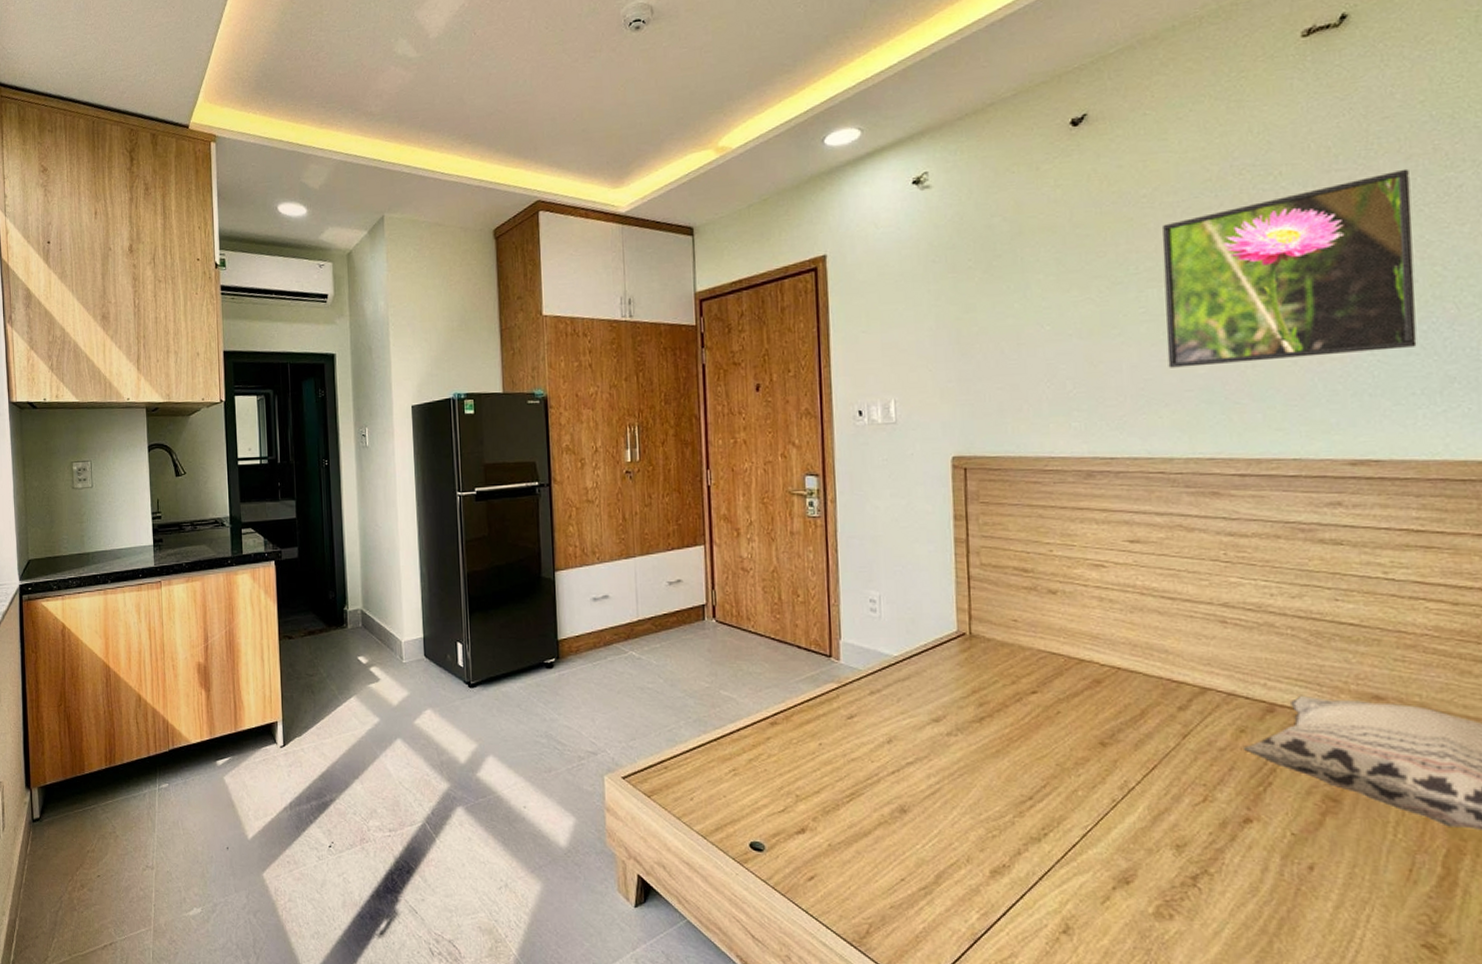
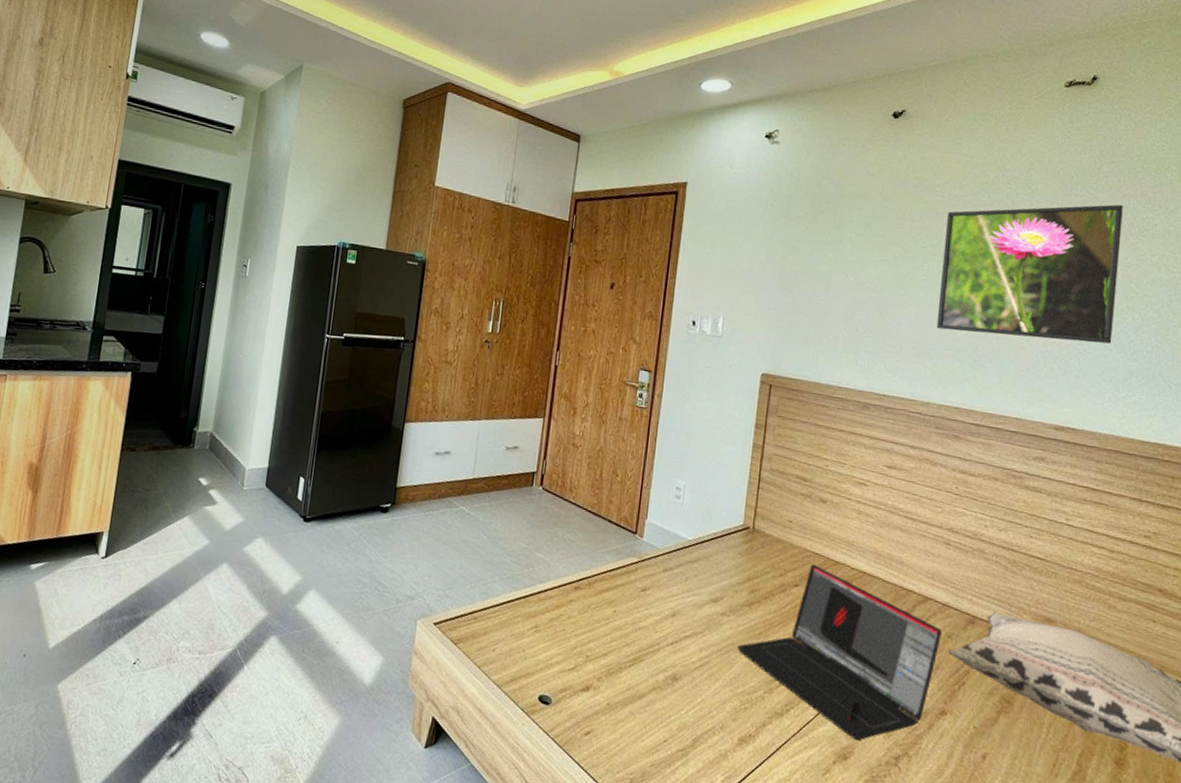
laptop: none [972,666,1232,862] -> present [737,564,942,741]

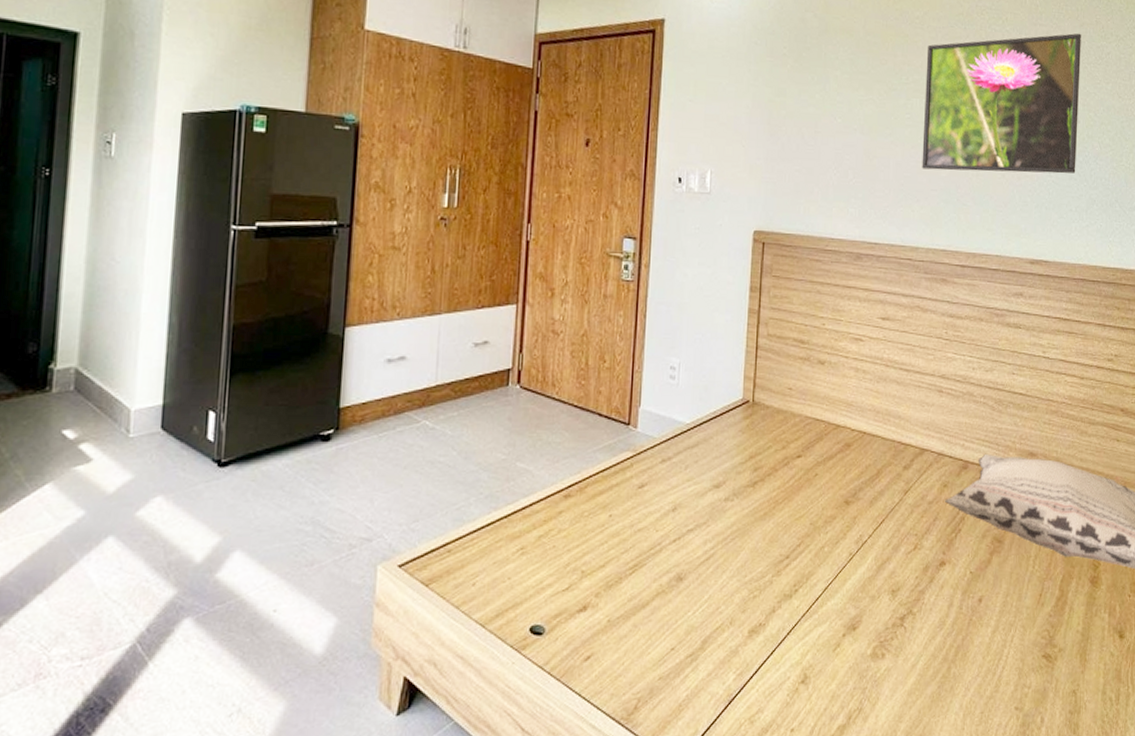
laptop: present [737,564,942,741] -> none [743,431,938,608]

